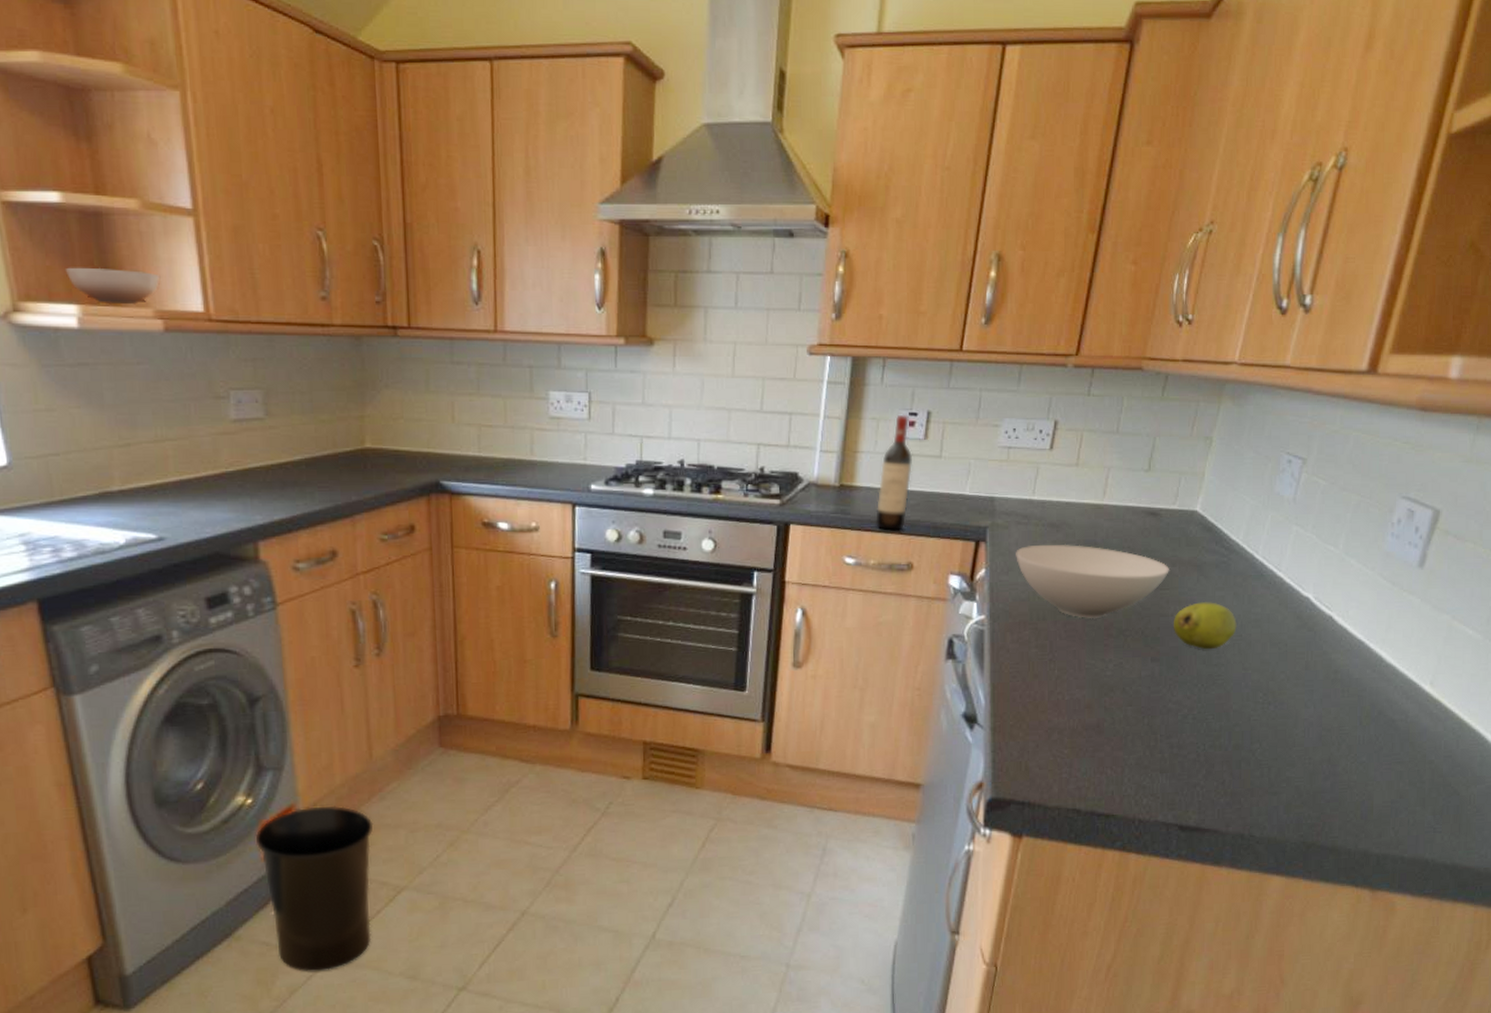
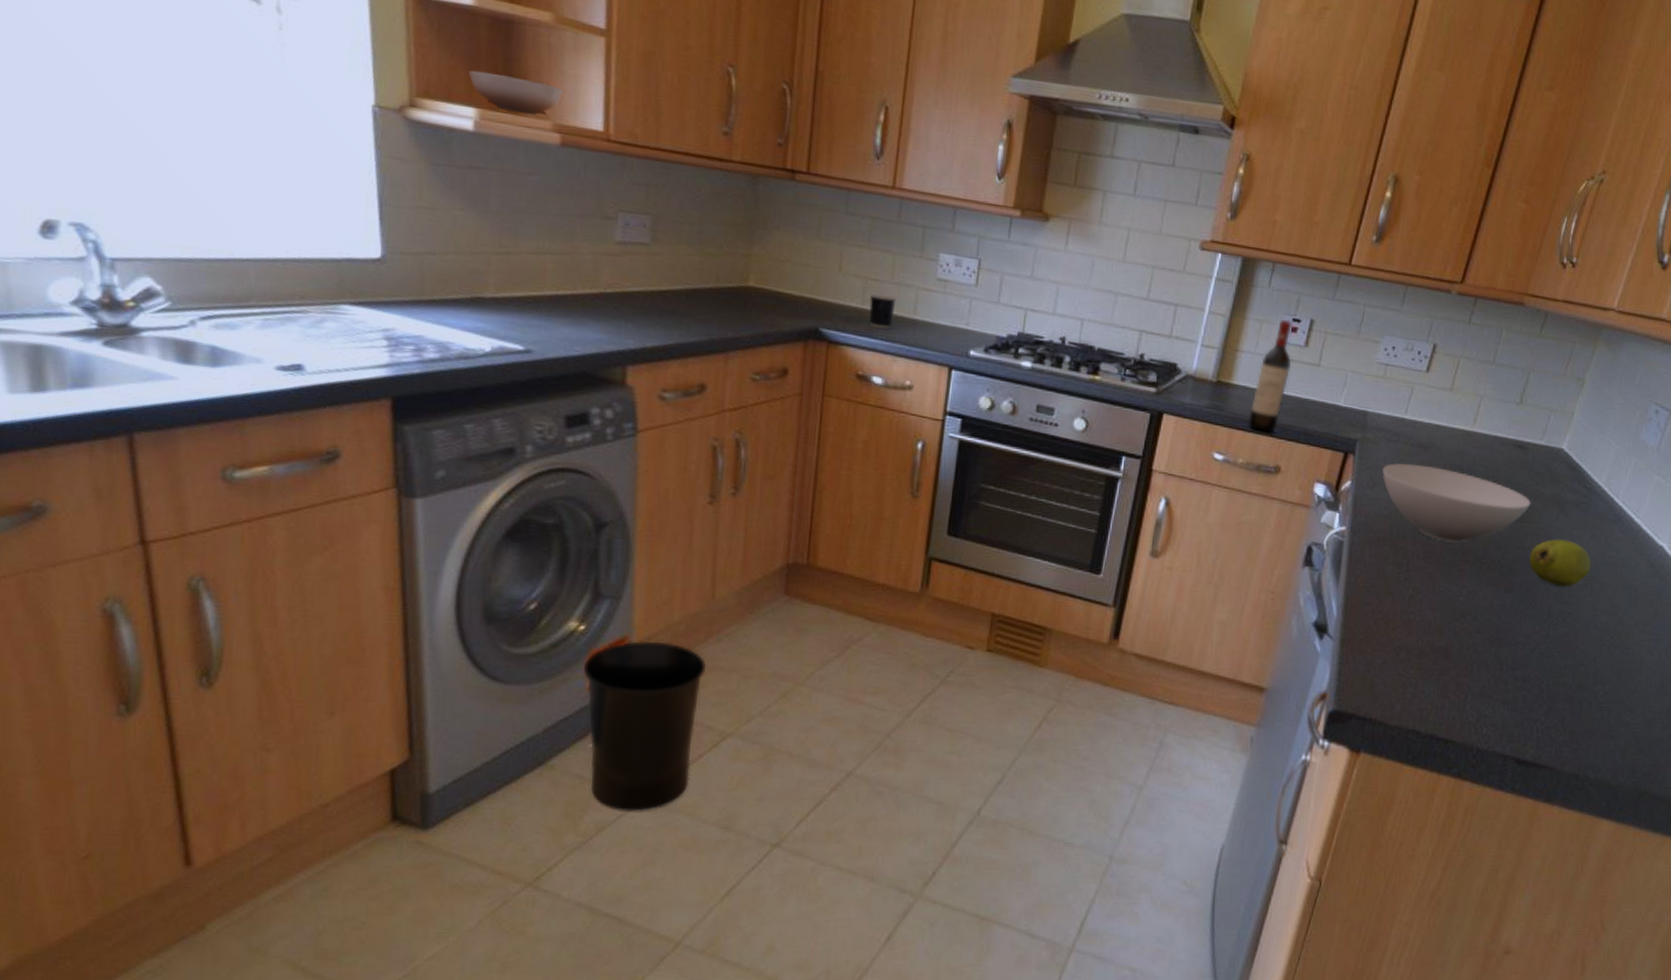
mug: none [486,441,512,474] -> present [868,294,896,329]

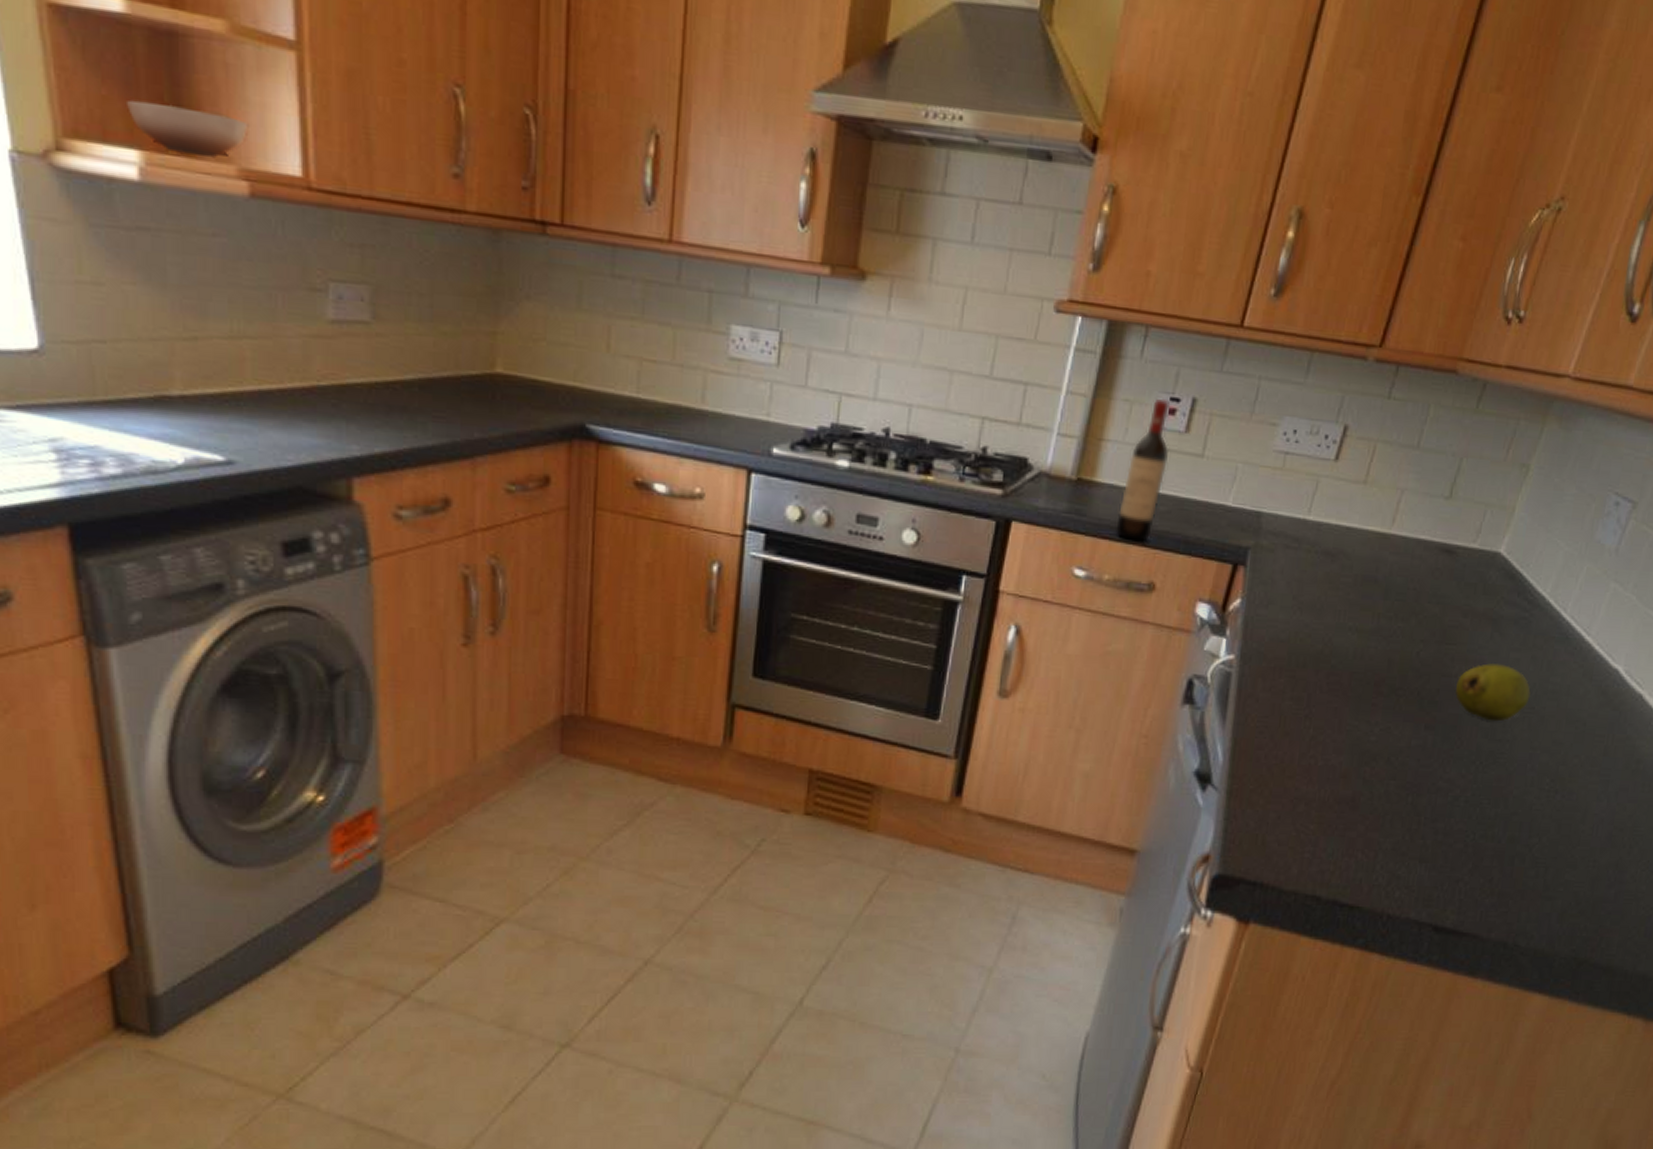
waste bin: present [582,640,707,811] -> none [325,811,472,1010]
mug: present [868,294,896,329] -> none [646,380,679,423]
bowl: present [1382,463,1531,544] -> none [1279,575,1460,672]

